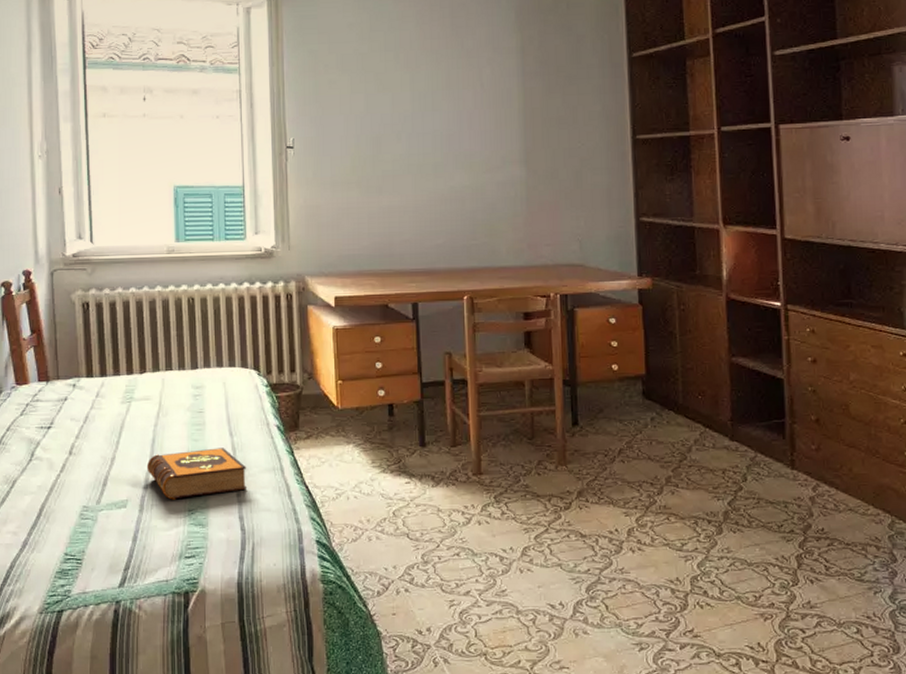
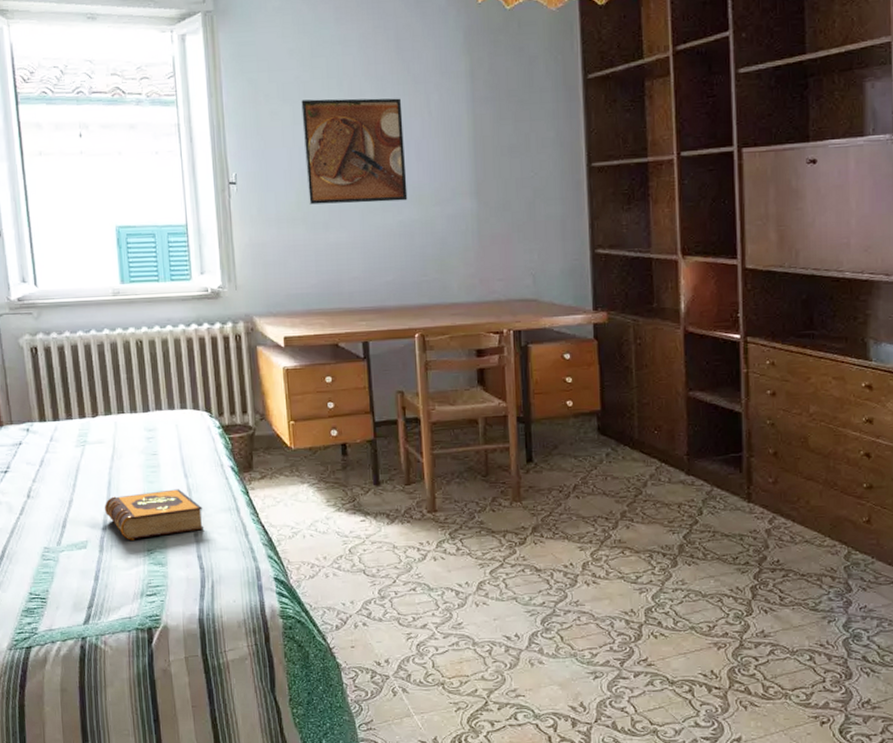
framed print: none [359,70,459,169] -> present [301,98,408,205]

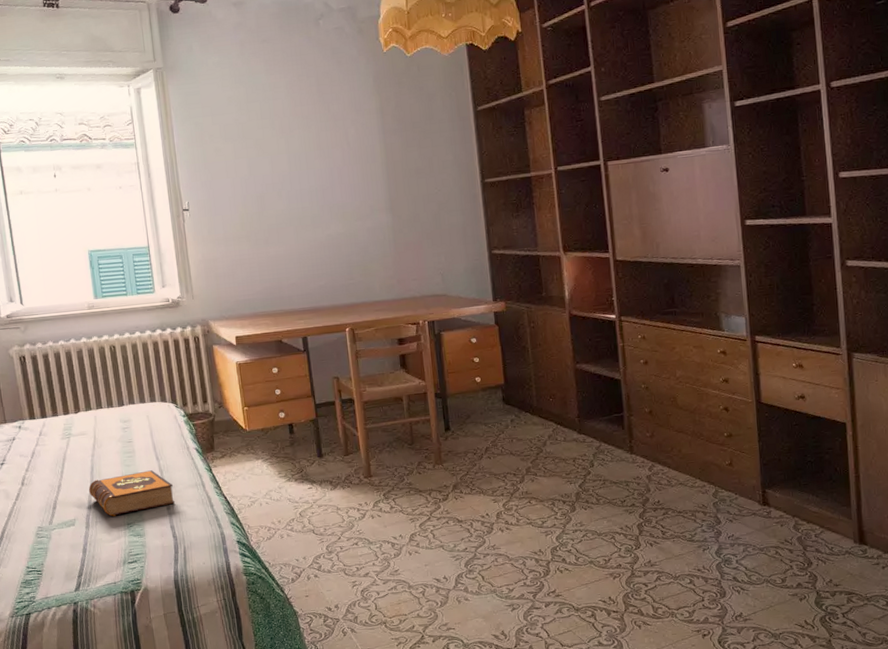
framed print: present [301,98,408,205] -> none [240,133,334,225]

